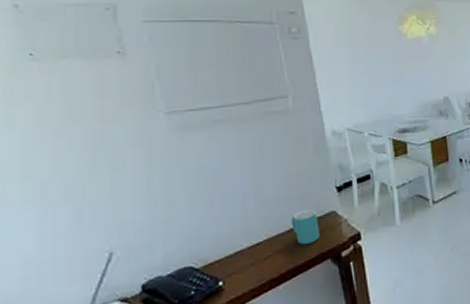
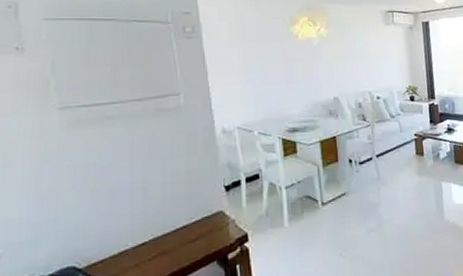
mug: present [291,210,320,245] -> none [178,209,207,245]

